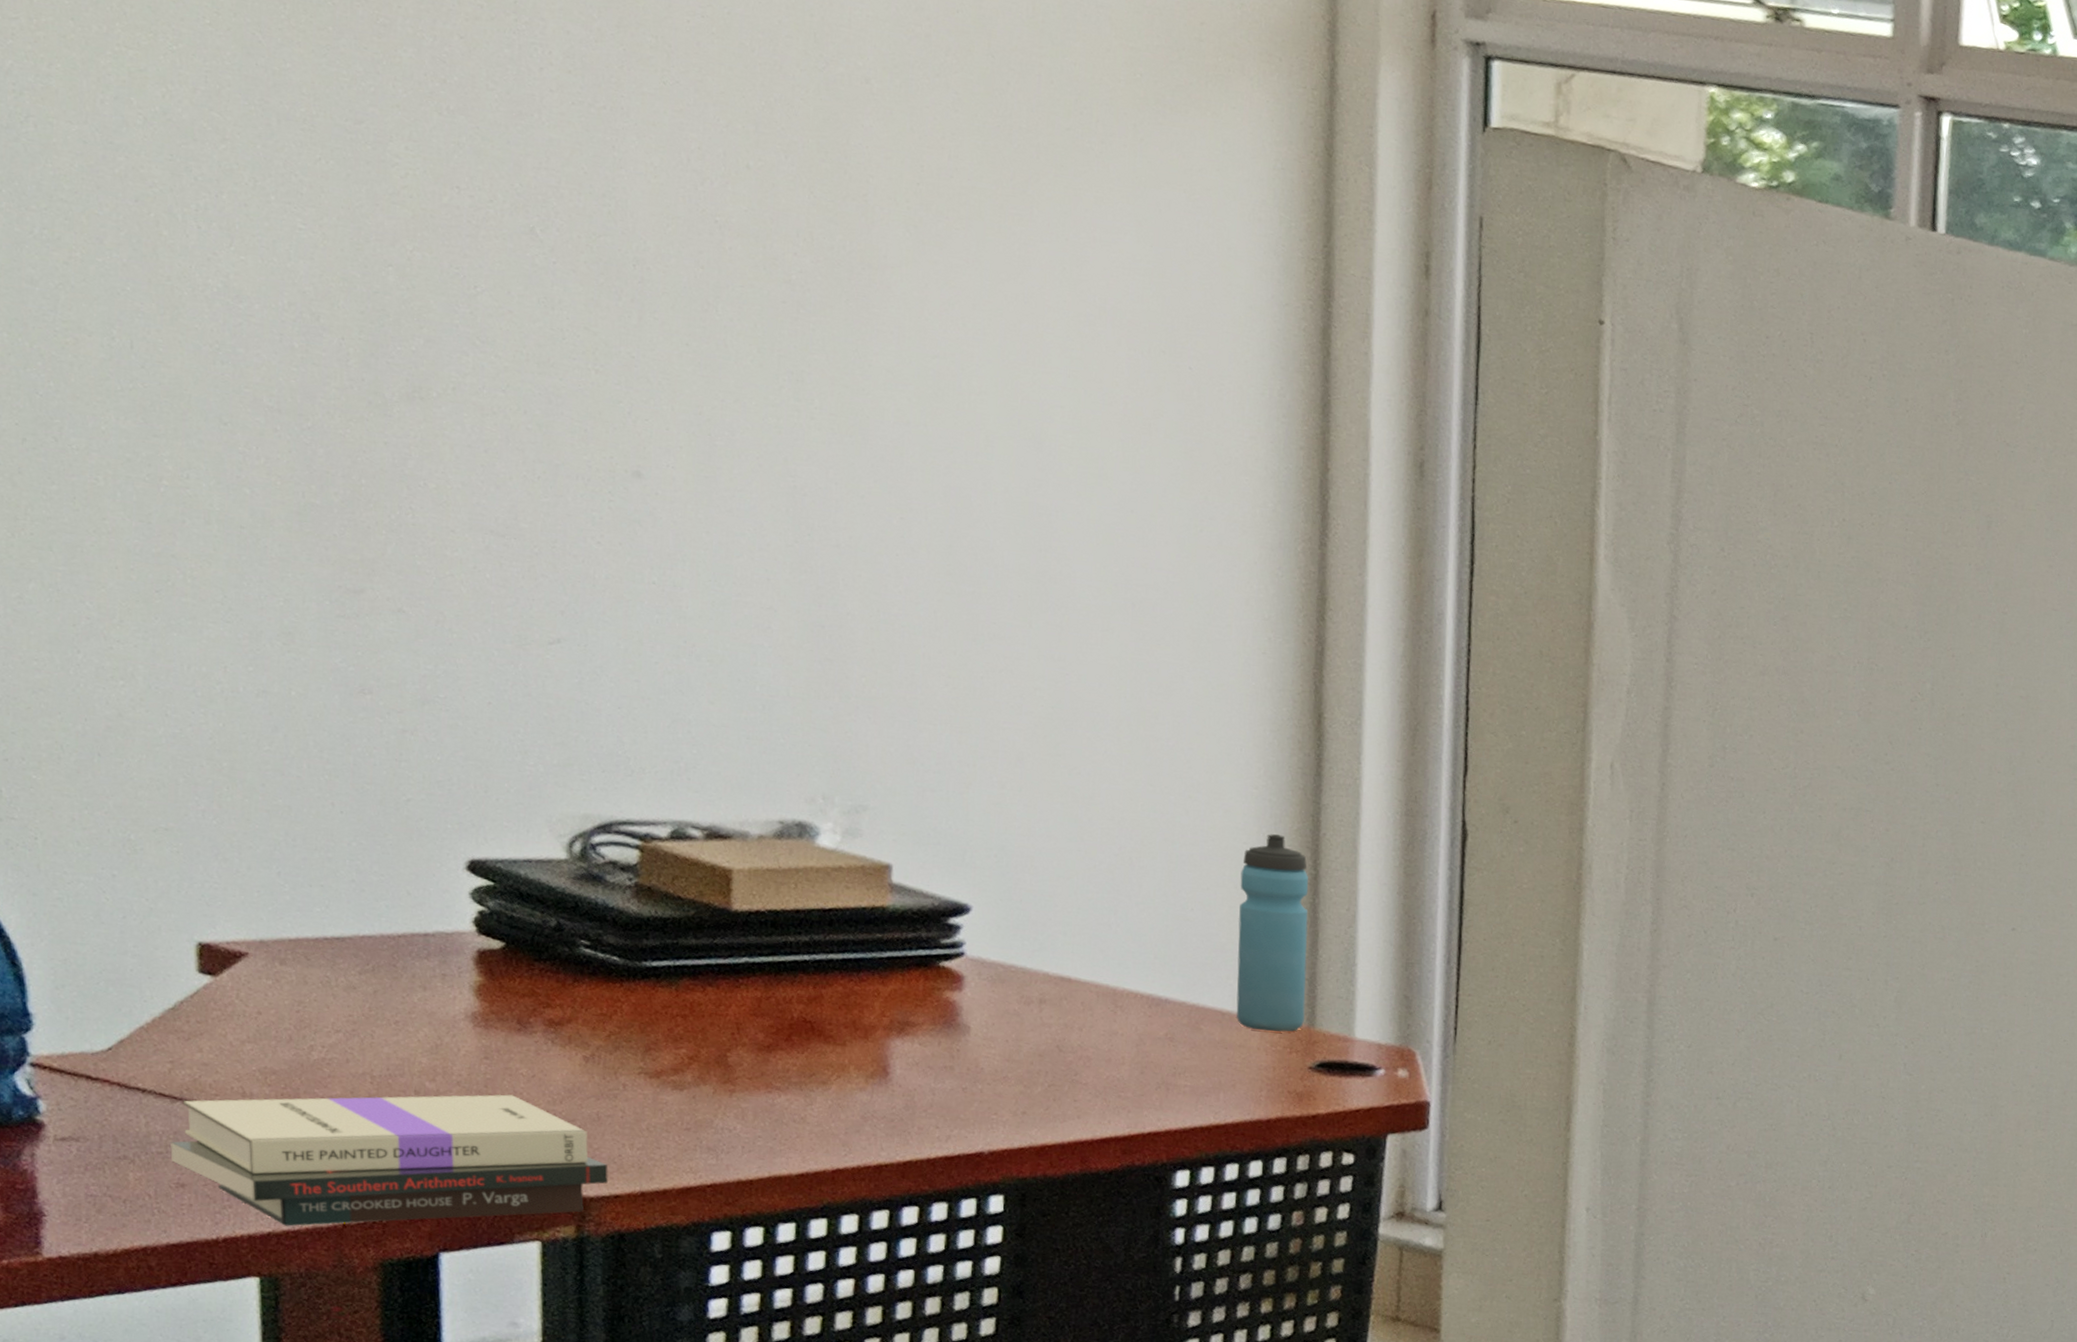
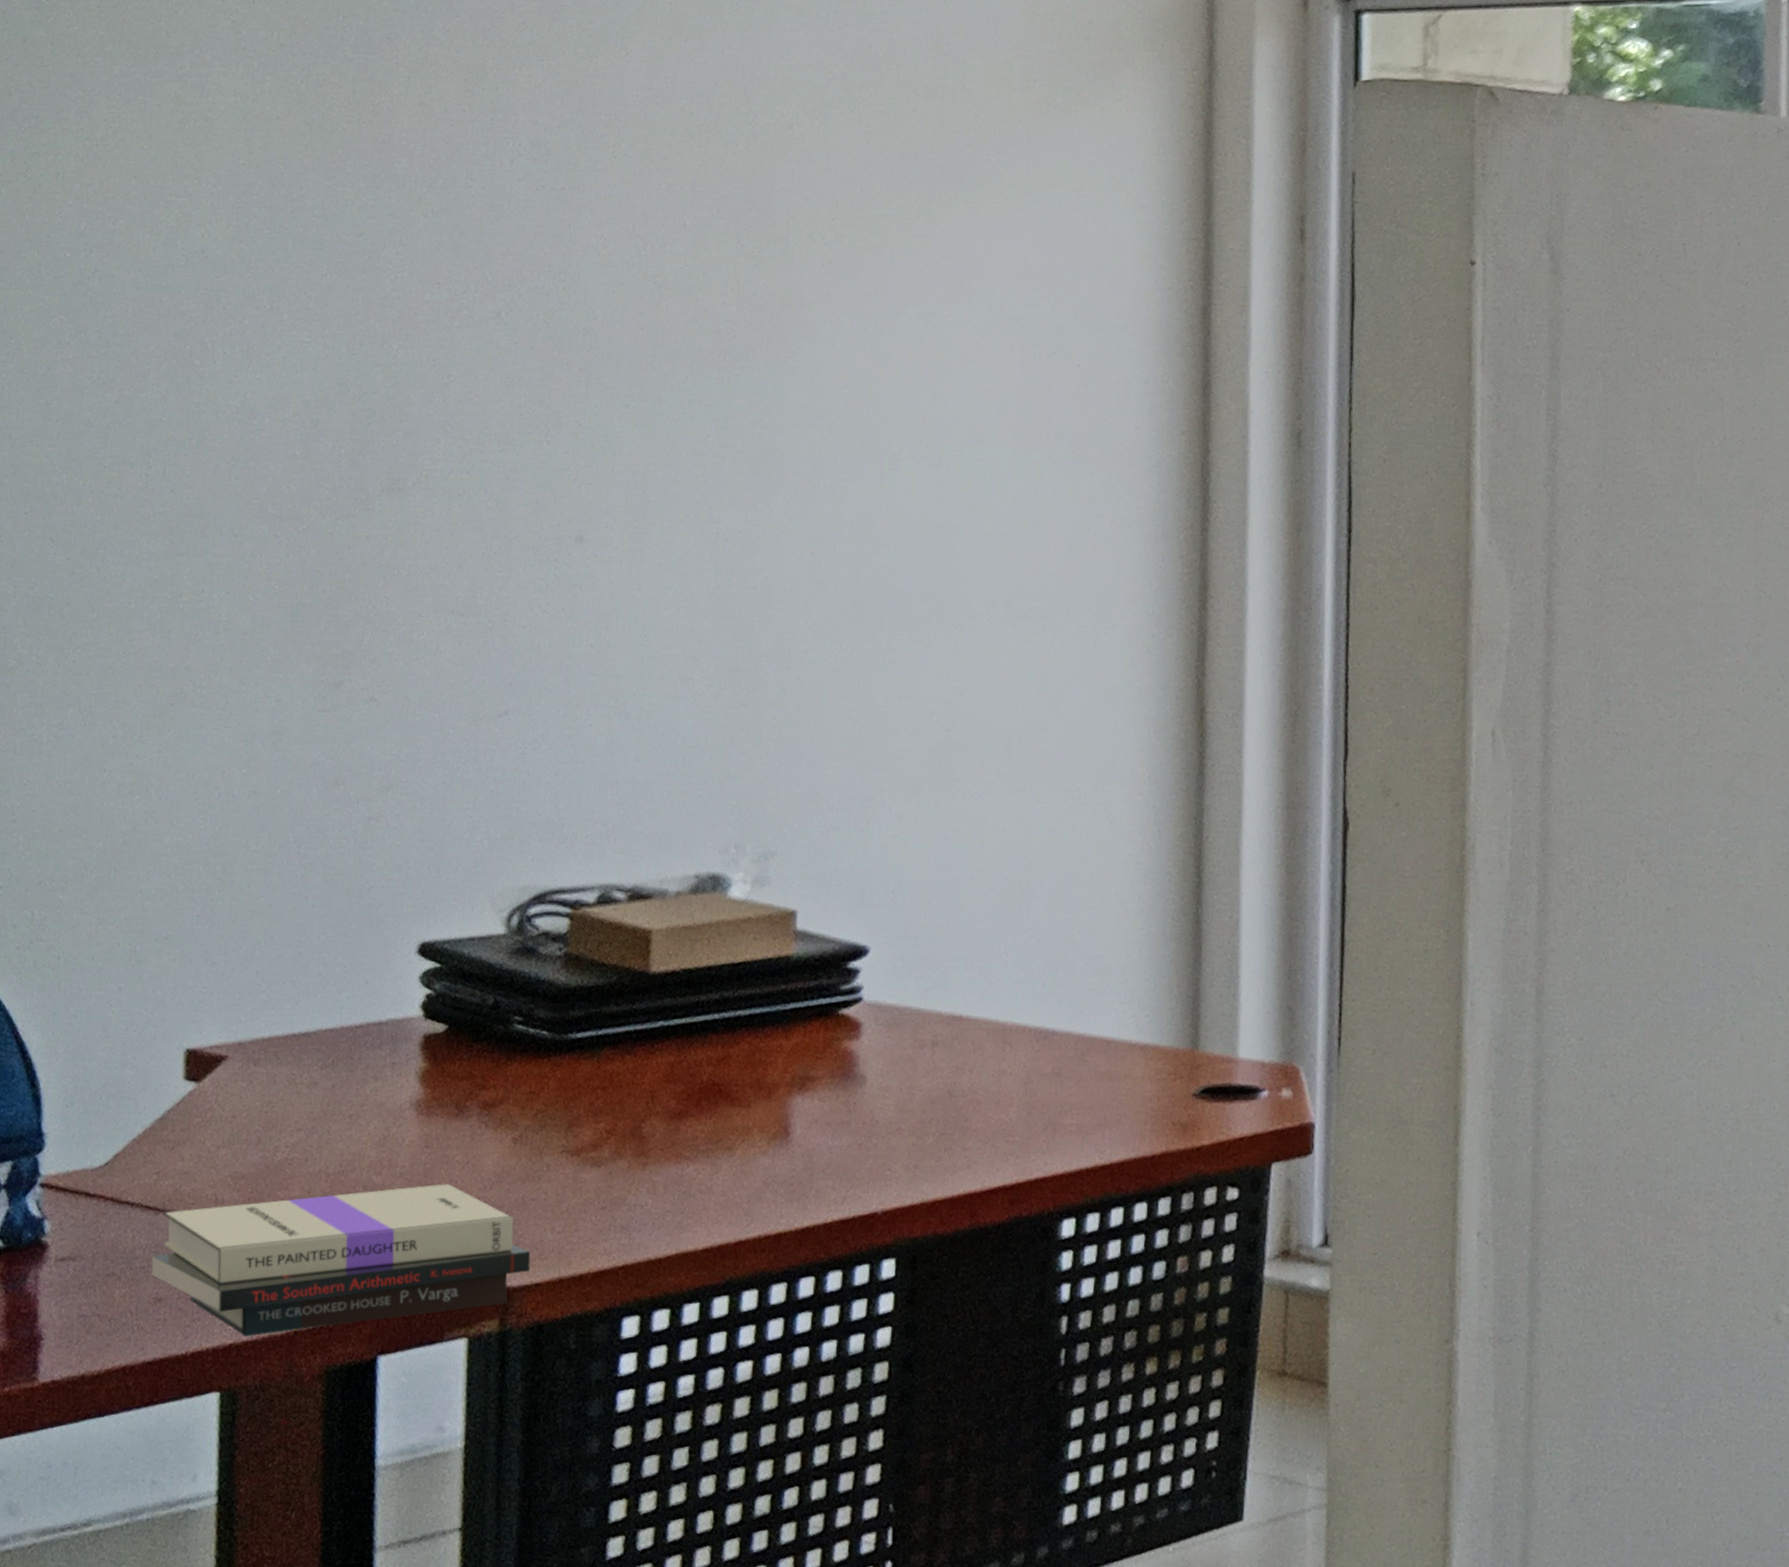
water bottle: present [1236,834,1309,1032] -> none [1121,842,1192,1058]

